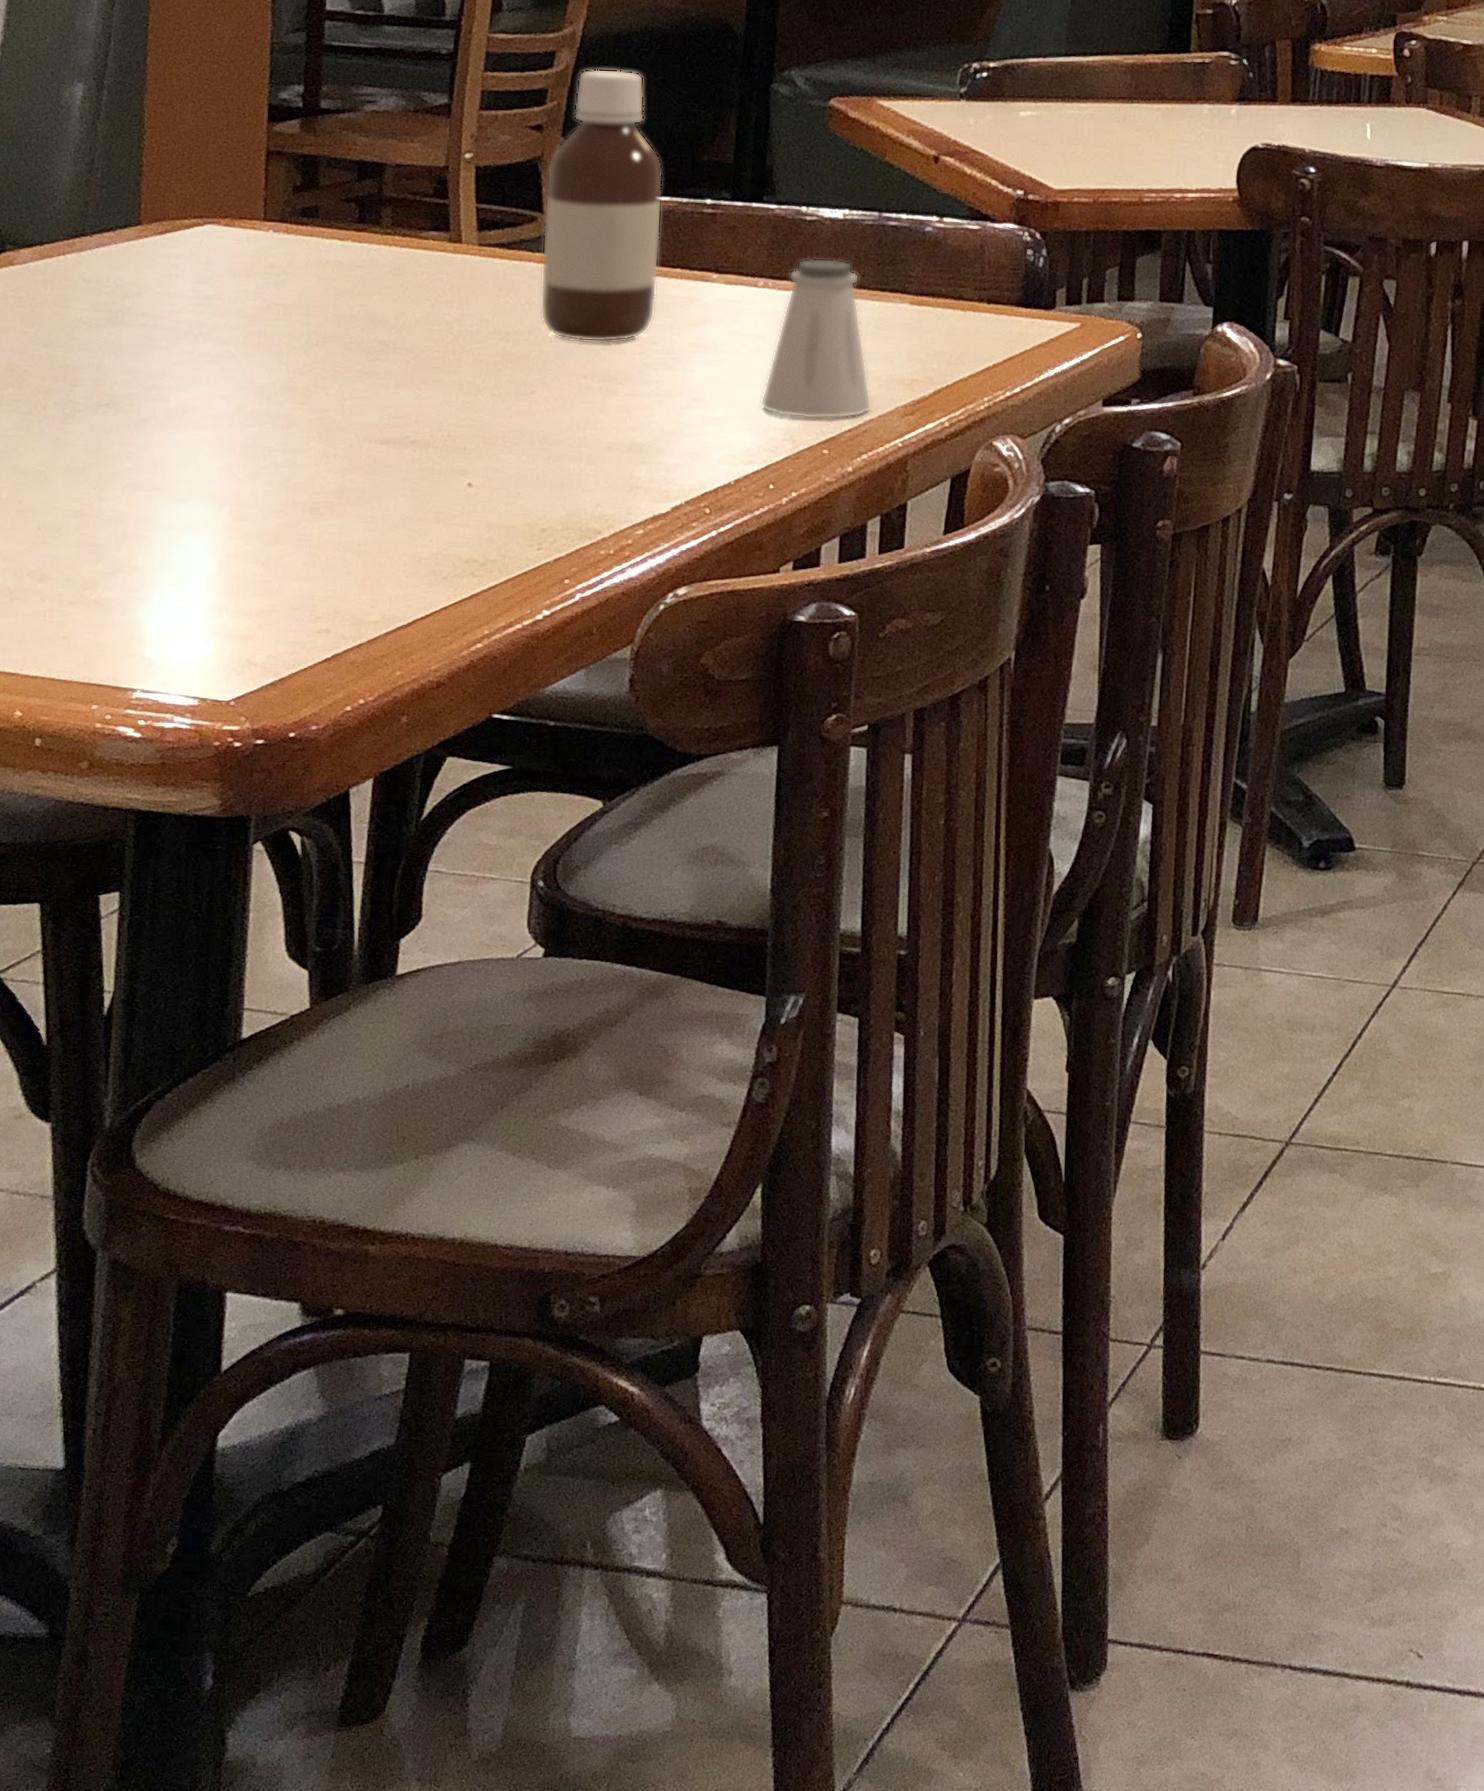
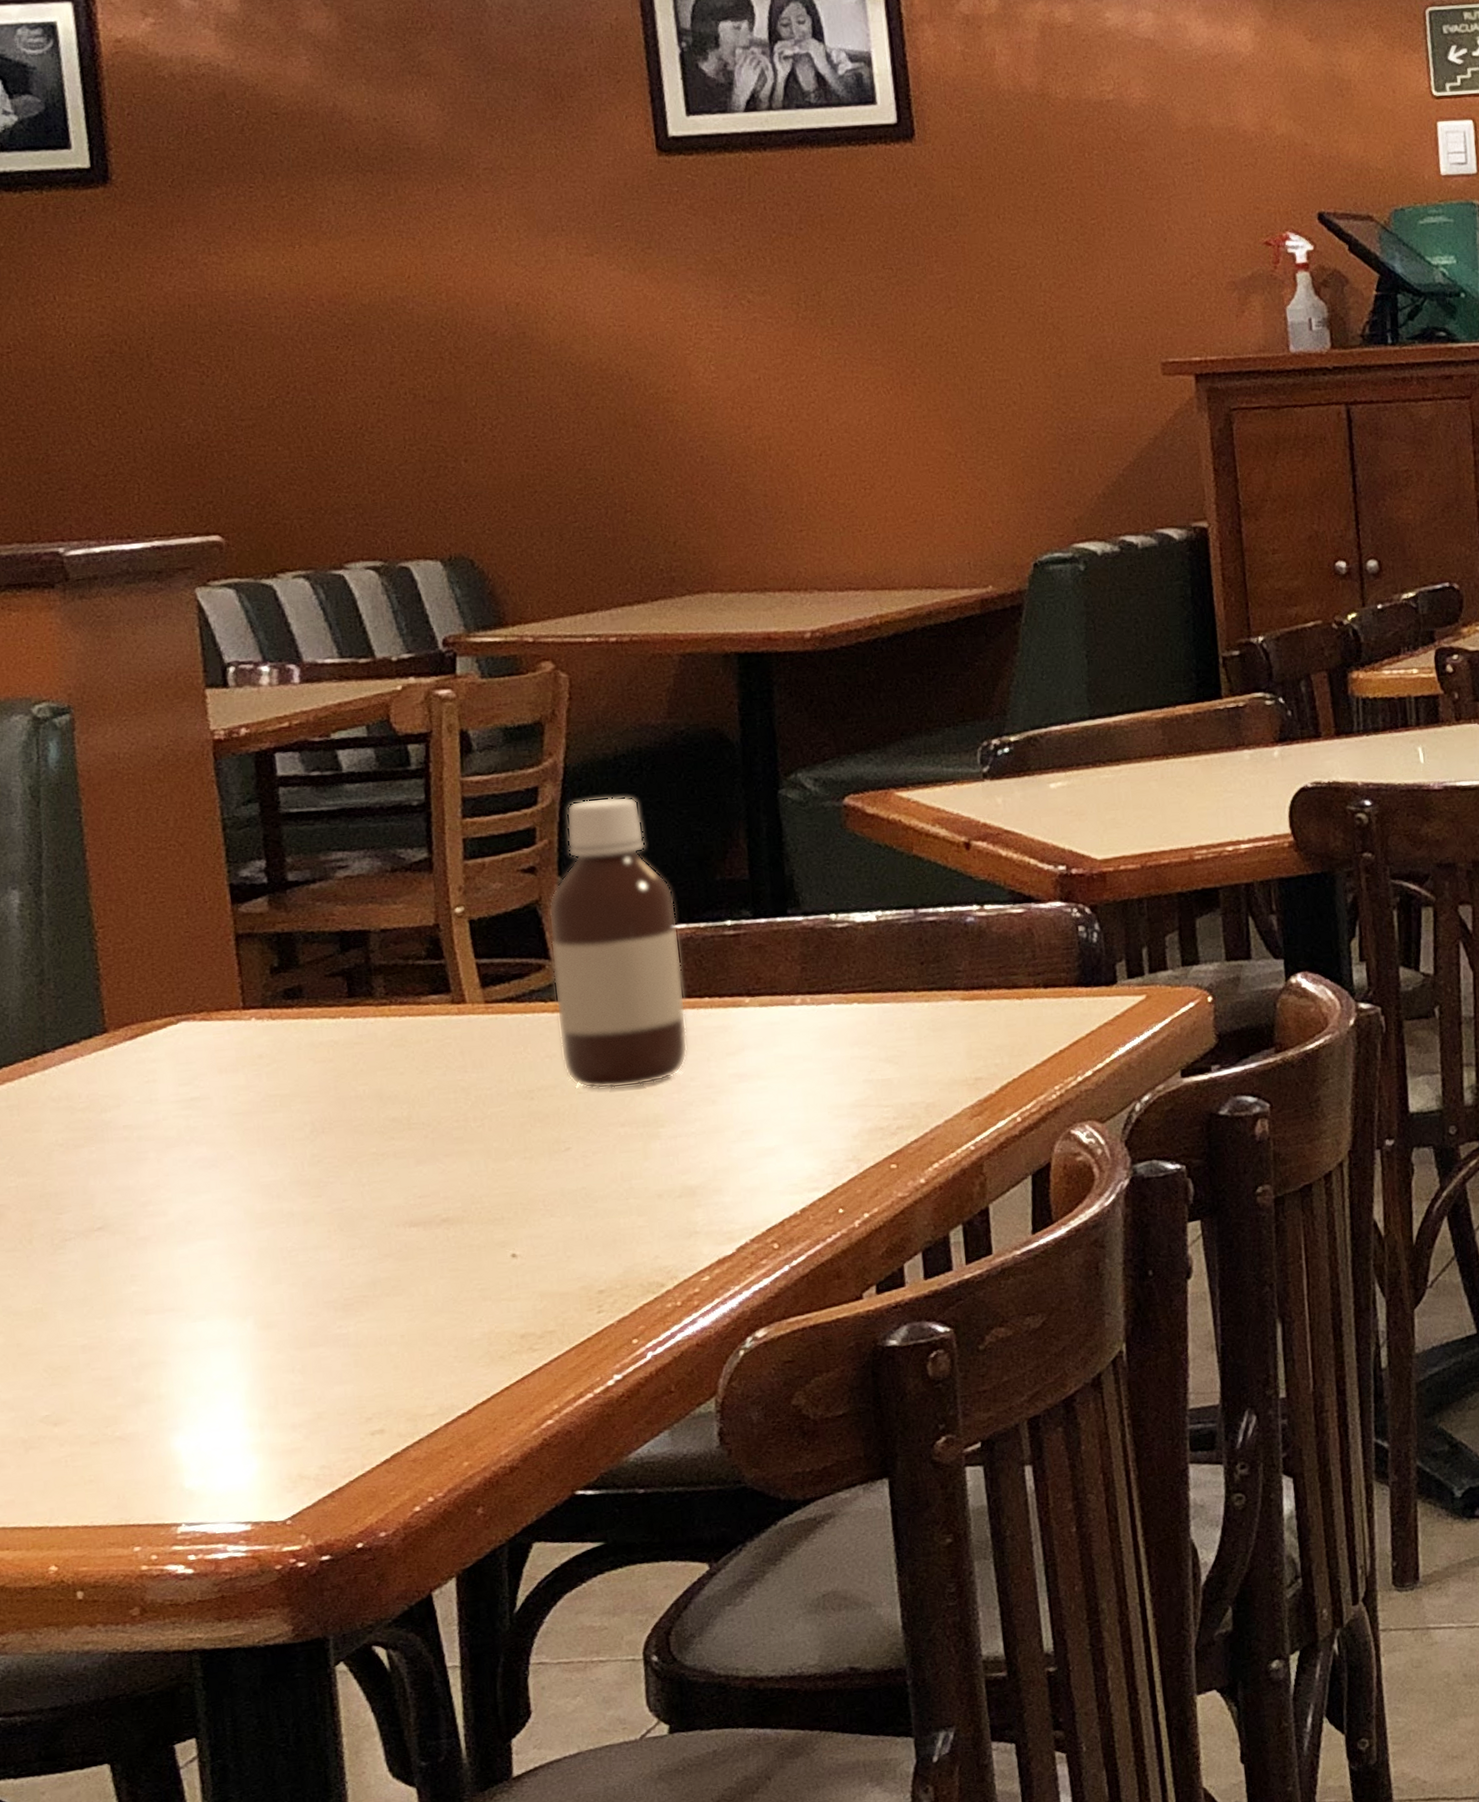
saltshaker: present [760,258,872,420] -> none [816,964,937,1137]

